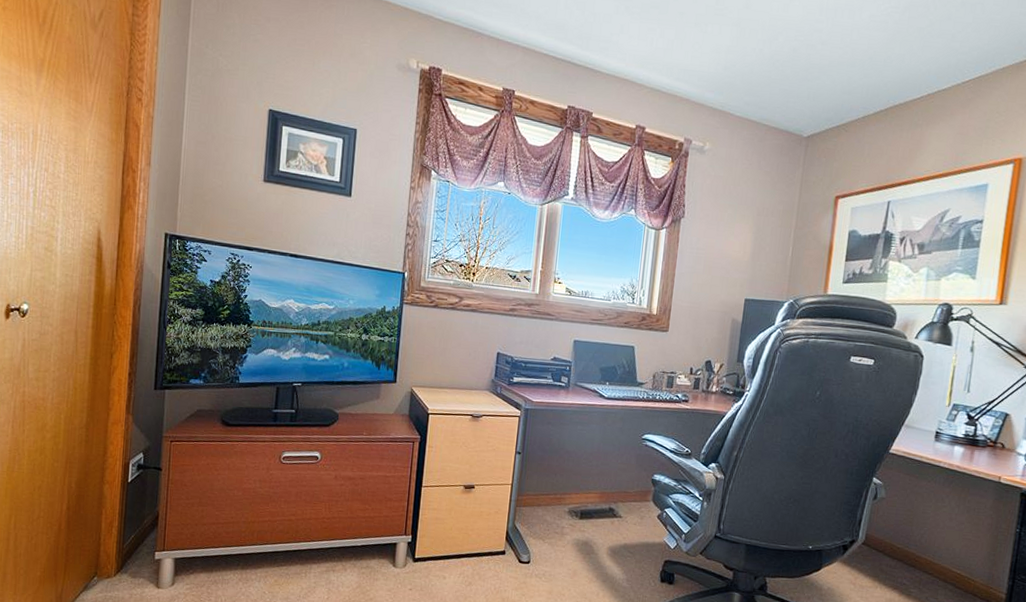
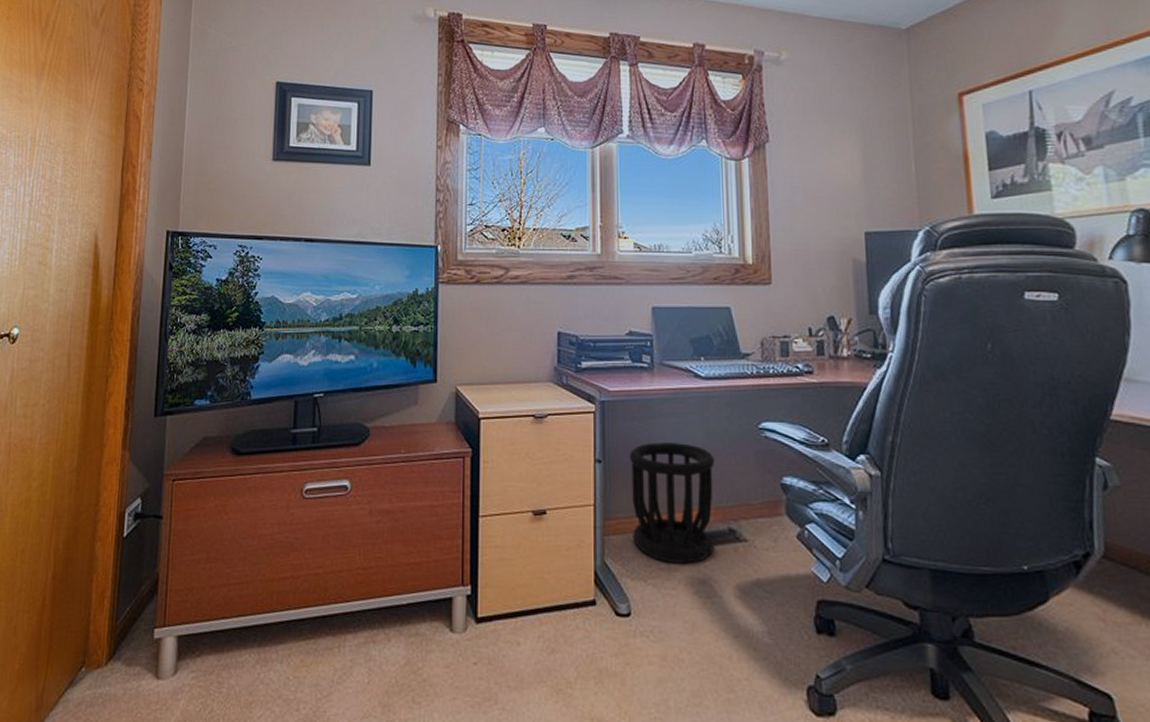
wastebasket: none [538,442,607,530] -> present [629,442,715,564]

